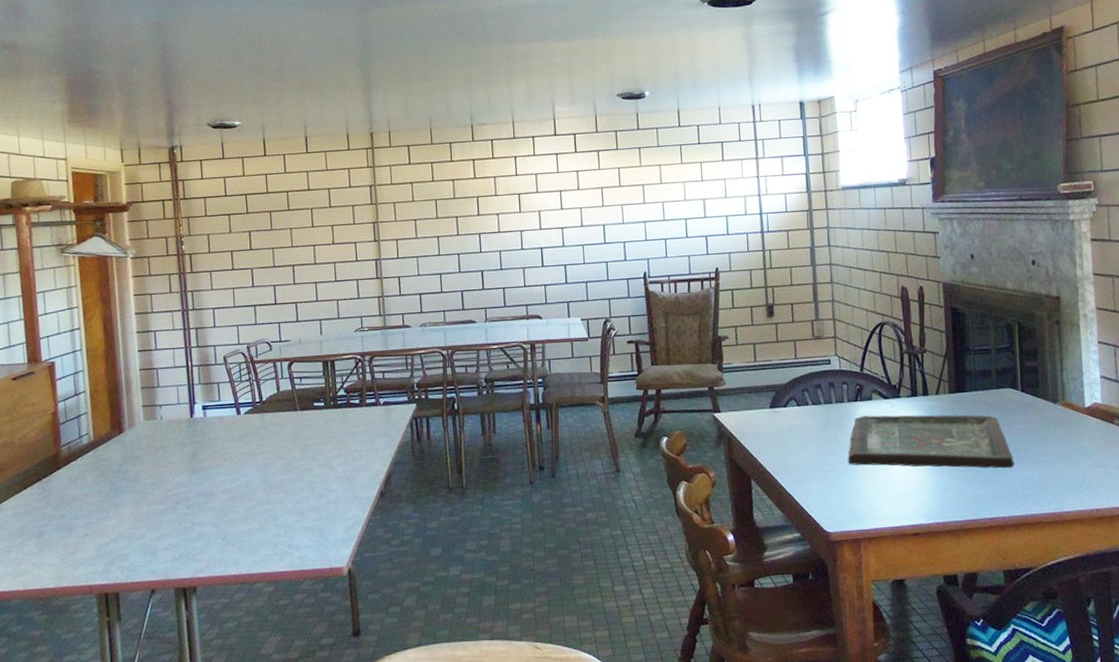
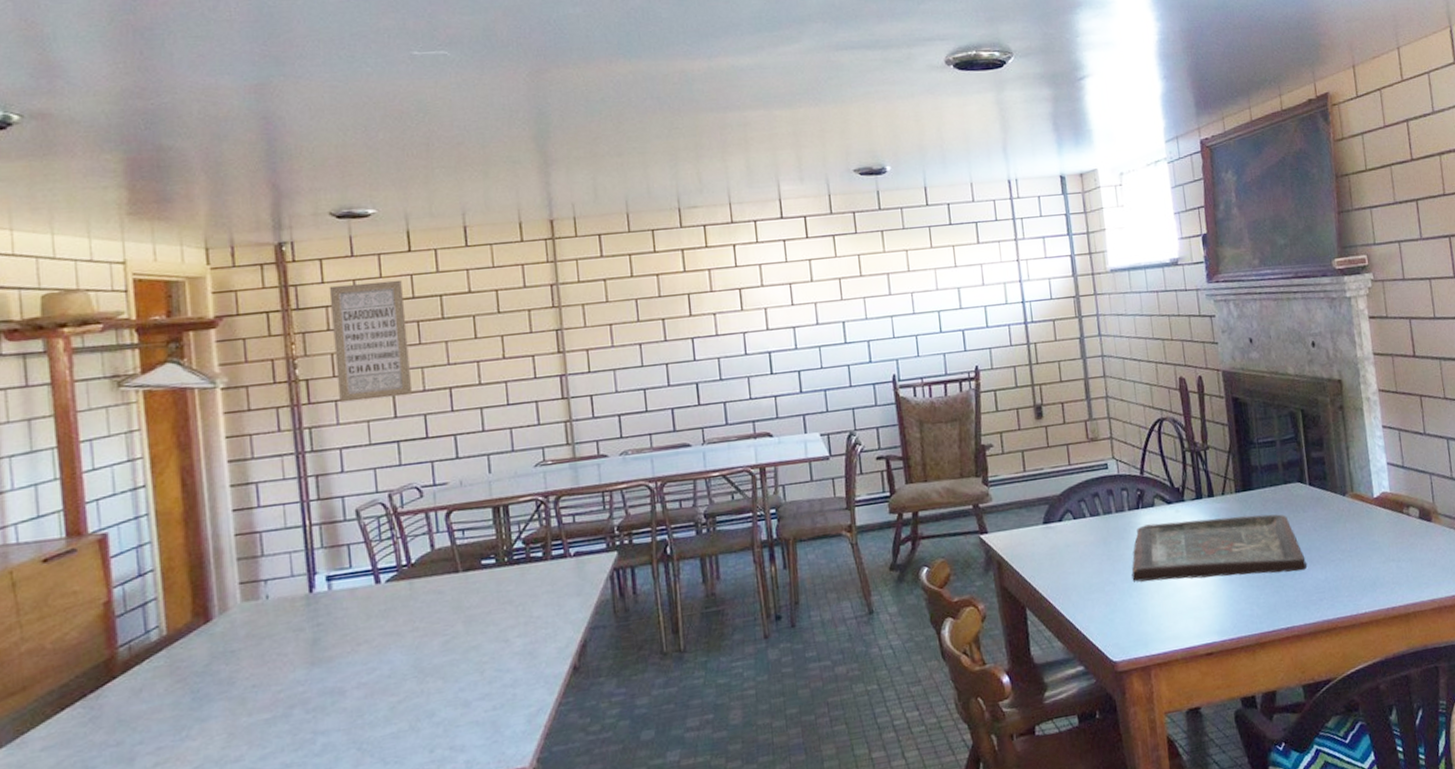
wall art: none [206,178,266,273] -> present [329,280,413,403]

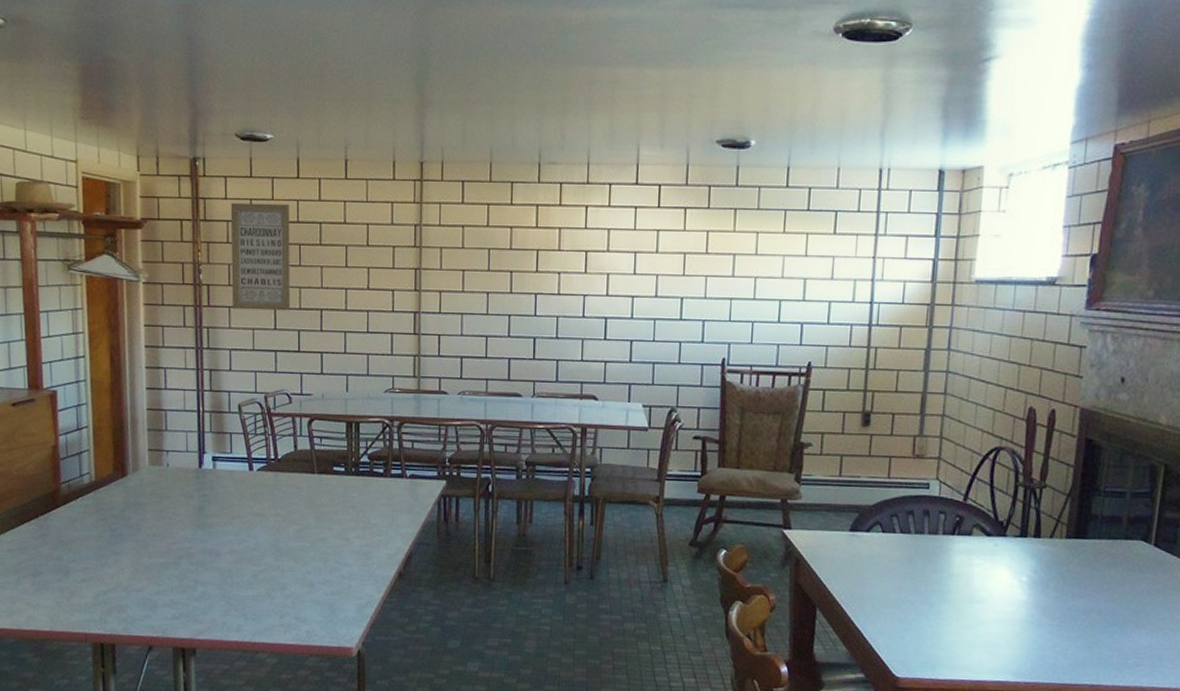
board game: present [1131,514,1307,582] -> none [932,552,1130,632]

